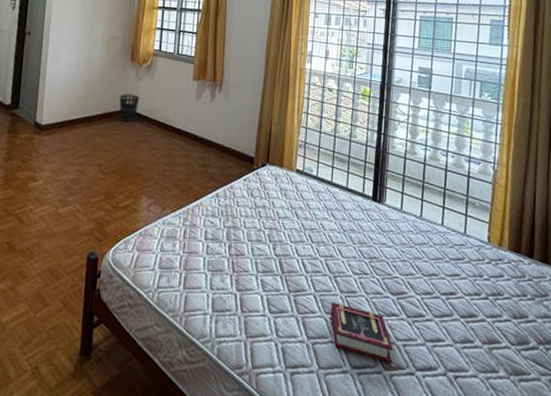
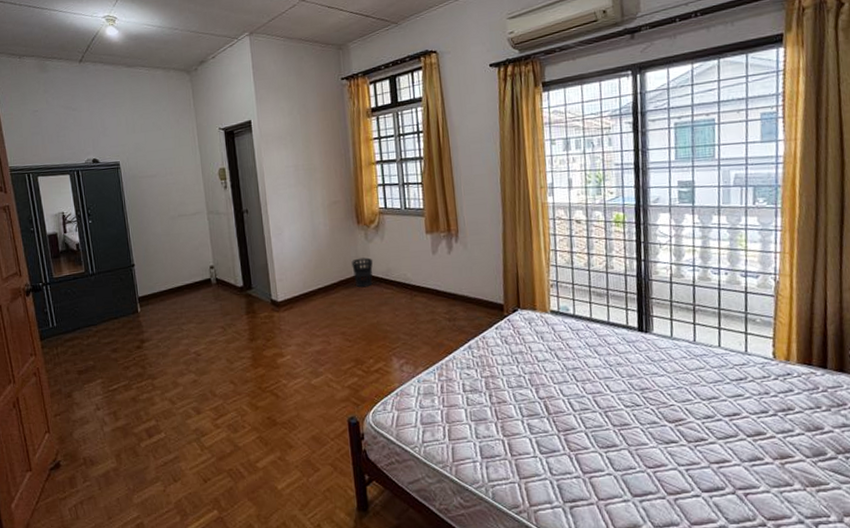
book: present [331,301,393,363] -> none [604,436,676,488]

